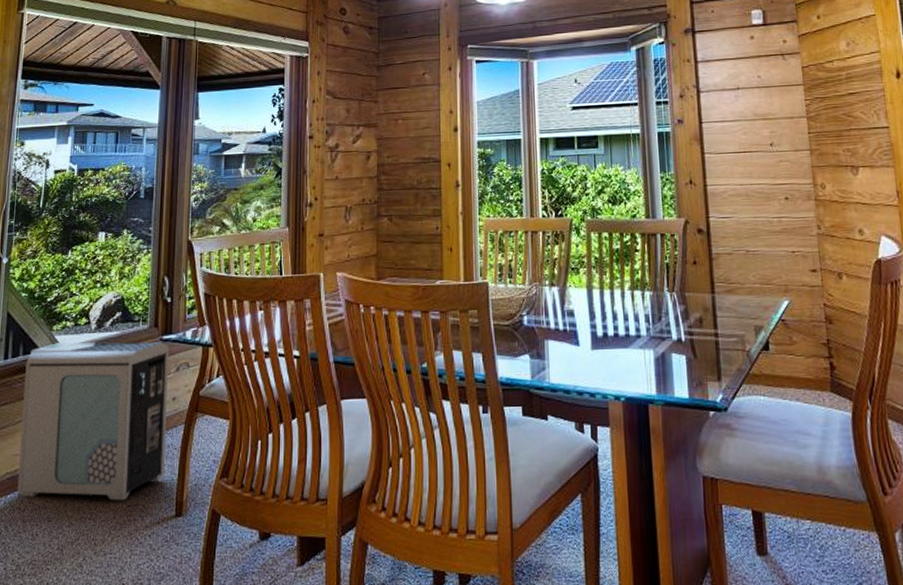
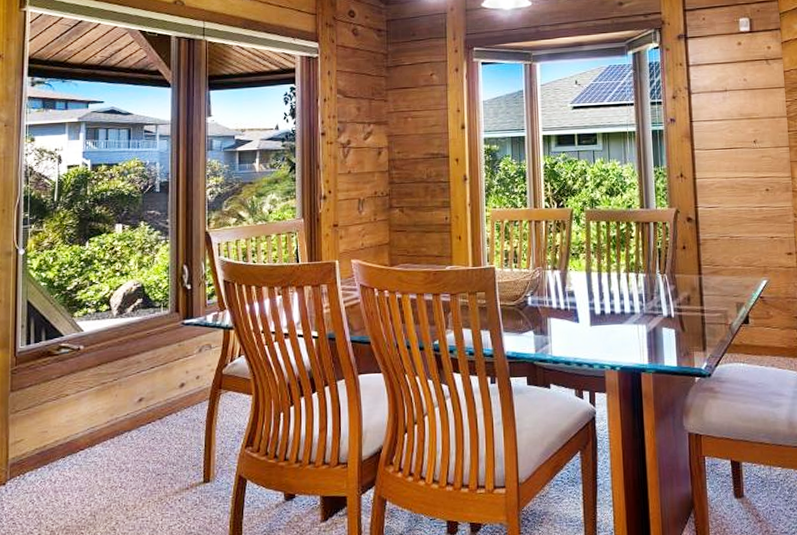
air purifier: present [17,342,169,501] -> none [47,326,191,471]

